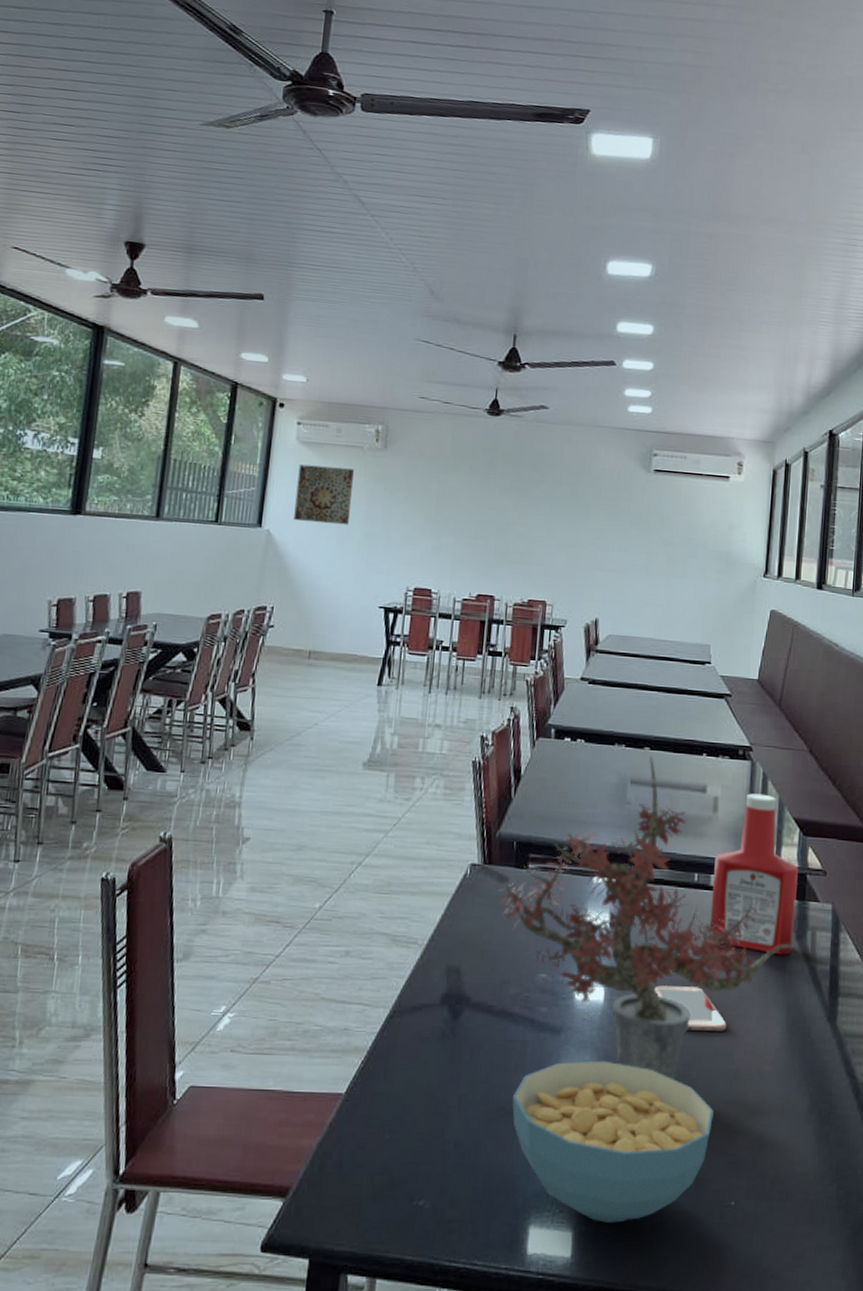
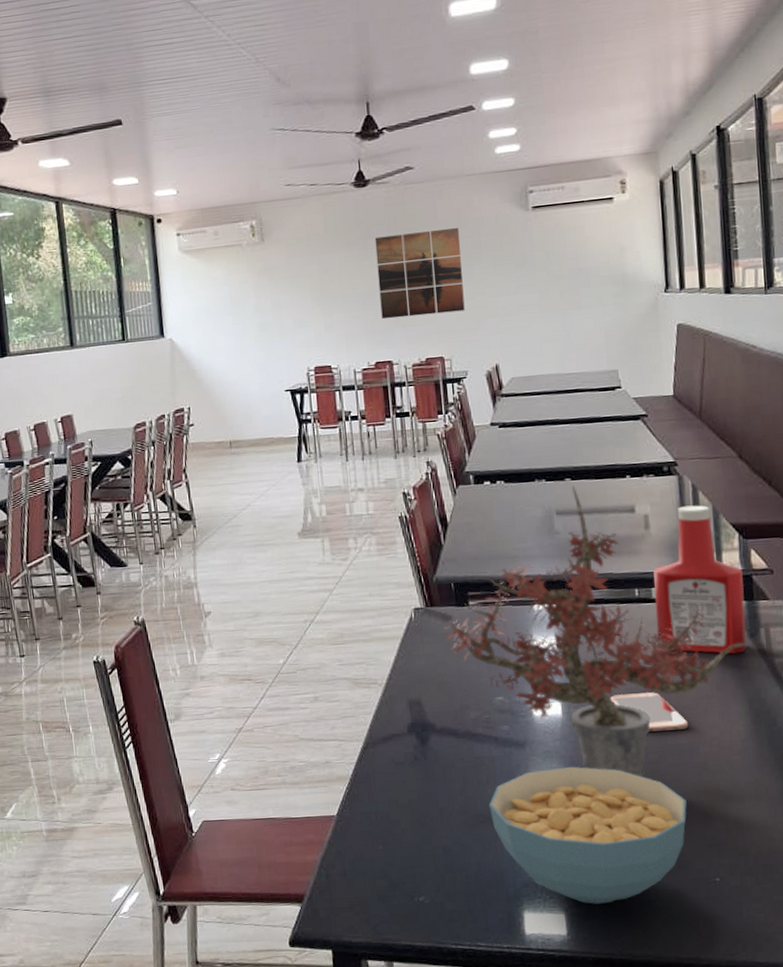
wall art: present [294,464,355,525] -> none [186,267,242,326]
wall art: none [491,468,582,559] -> present [374,227,465,320]

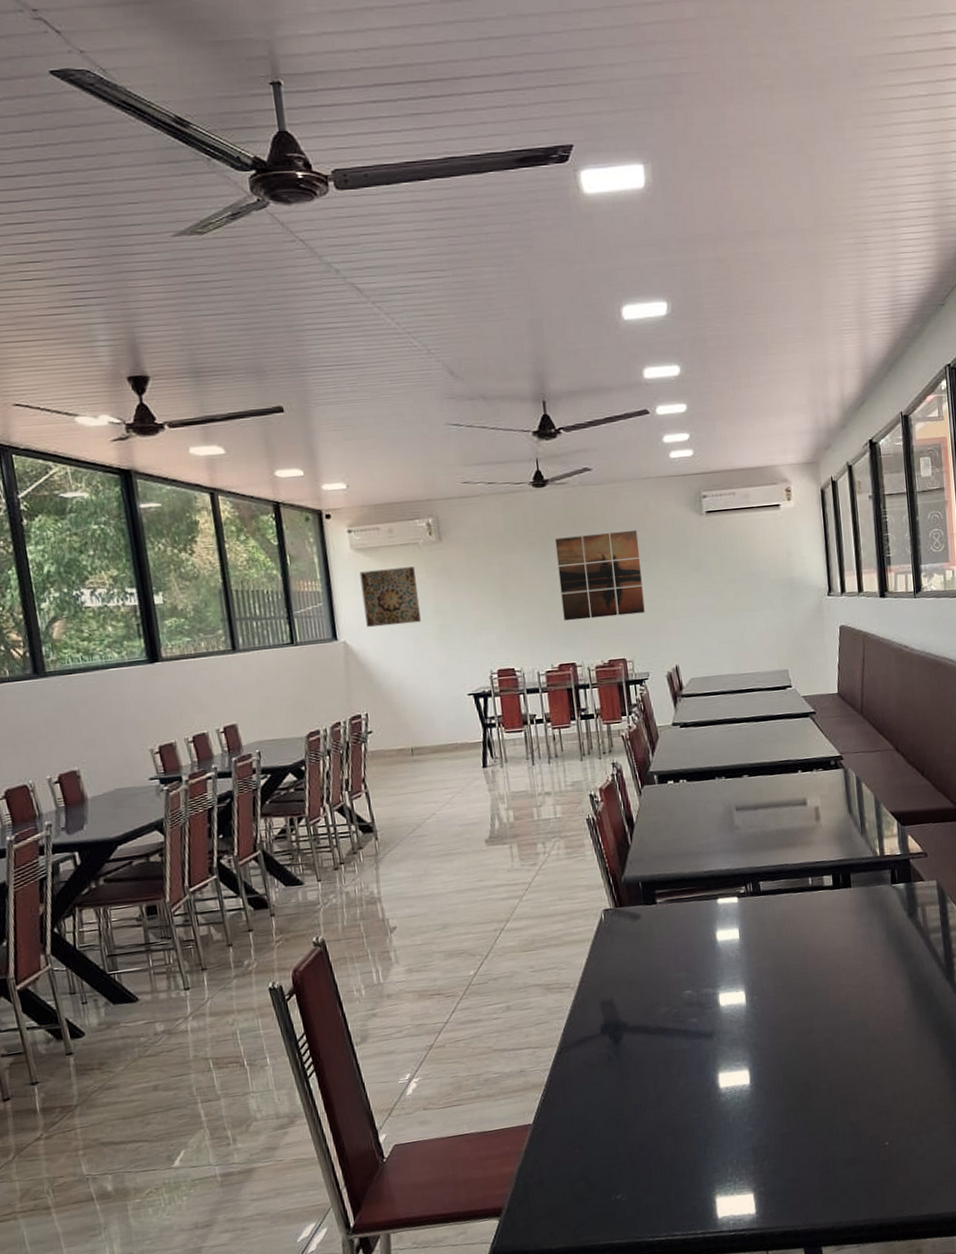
wall art: none [186,267,242,326] -> present [359,566,421,628]
potted plant: present [443,485,745,777] -> none [632,782,905,1056]
cereal bowl: present [488,766,687,904] -> none [680,1050,859,1181]
smartphone: present [610,692,689,732] -> none [789,974,859,1012]
ketchup bottle: present [653,505,747,654] -> none [824,796,907,934]

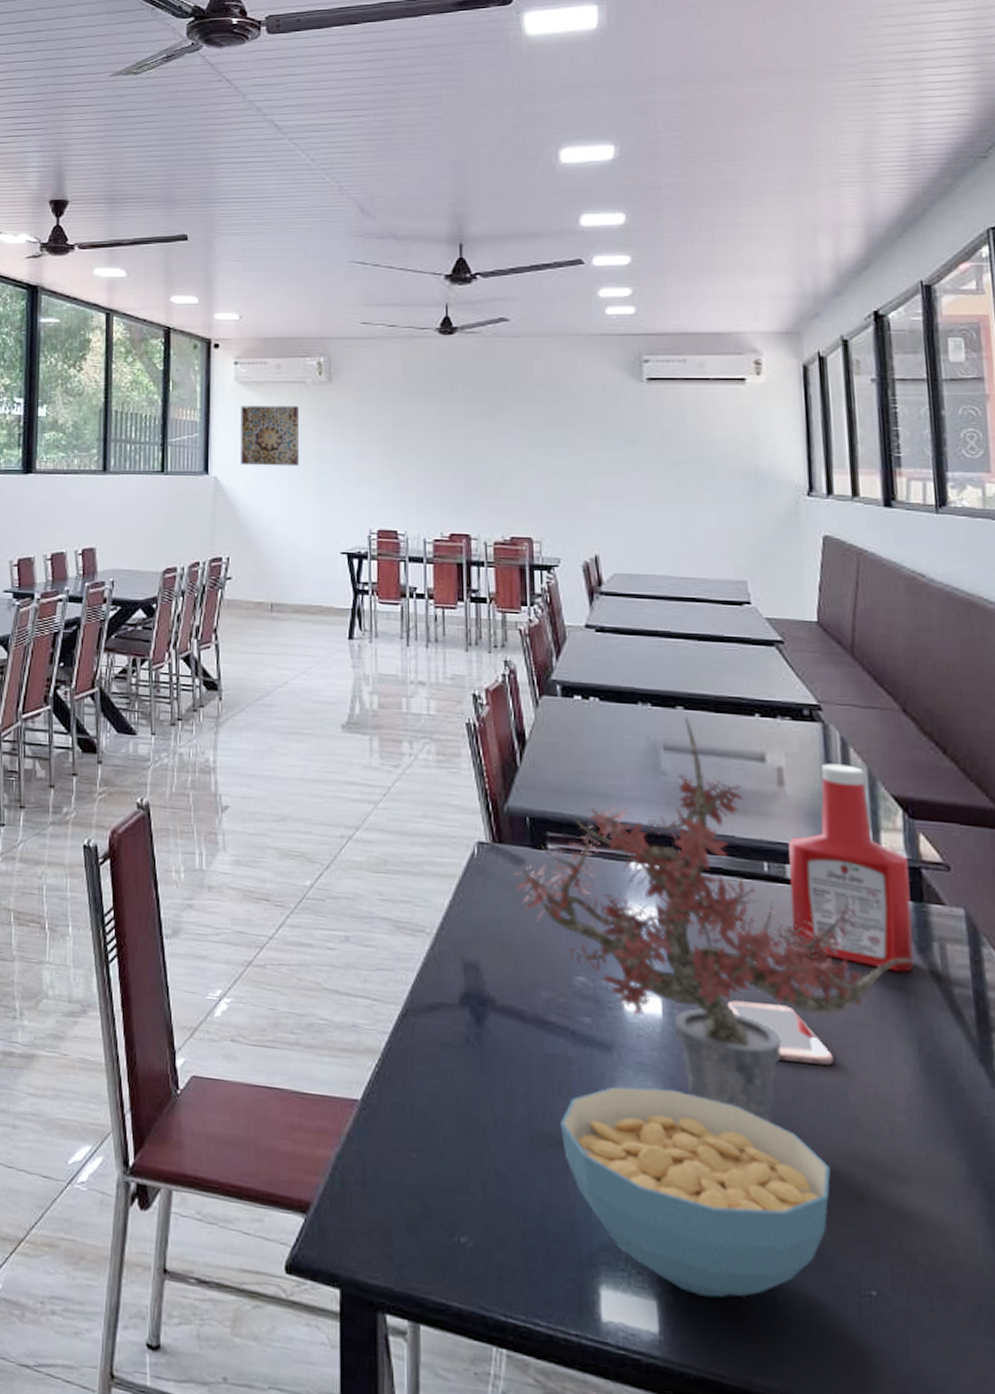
wall art: present [555,529,645,621] -> none [458,391,561,488]
potted plant: none [632,782,905,1056] -> present [512,716,912,1123]
cereal bowl: none [680,1050,859,1181] -> present [559,1086,831,1298]
smartphone: none [789,974,859,1012] -> present [727,1000,834,1065]
ketchup bottle: none [824,796,907,934] -> present [788,763,915,972]

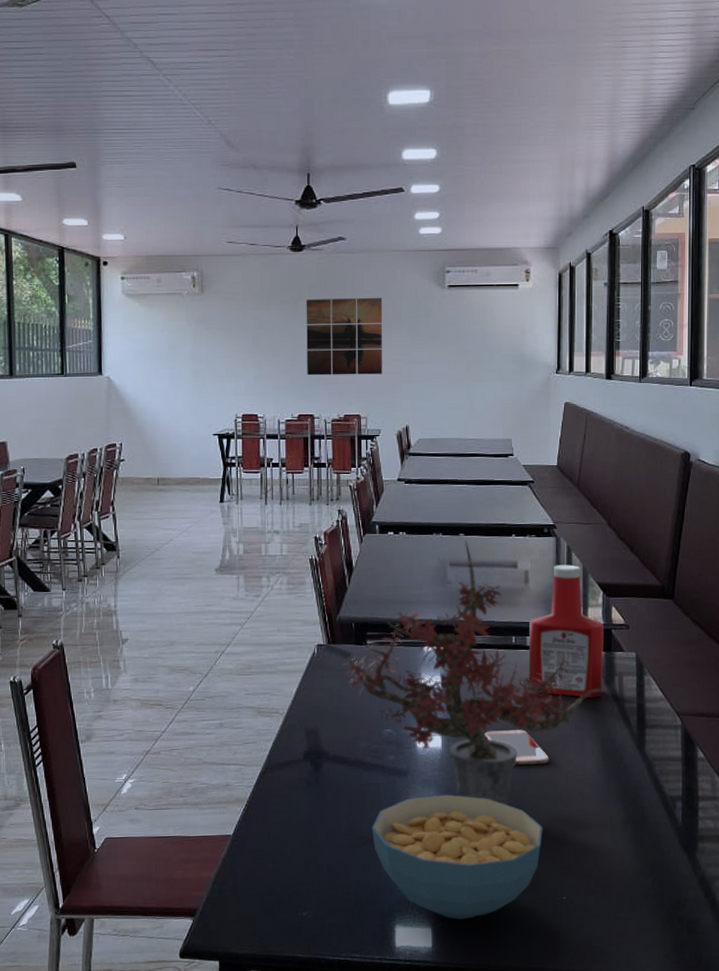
wall art: present [241,406,300,467] -> none [128,314,178,366]
wall art: none [458,391,561,488] -> present [306,297,383,376]

